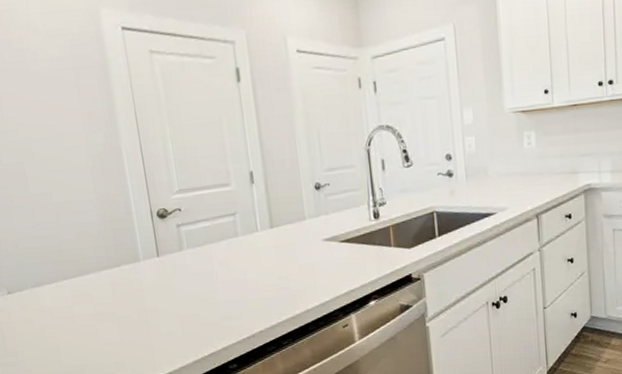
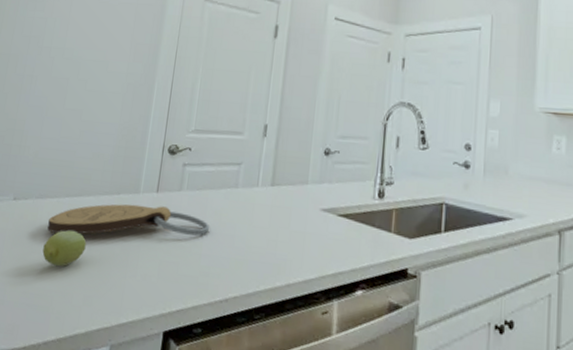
cutting board: none [53,268,221,316] -> present [47,204,210,236]
fruit: none [57,309,102,344] -> present [42,230,87,267]

